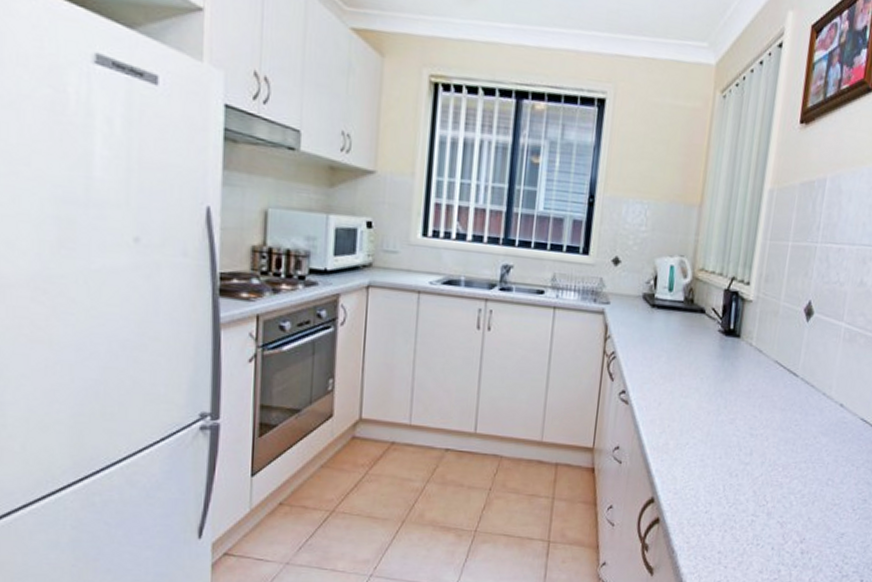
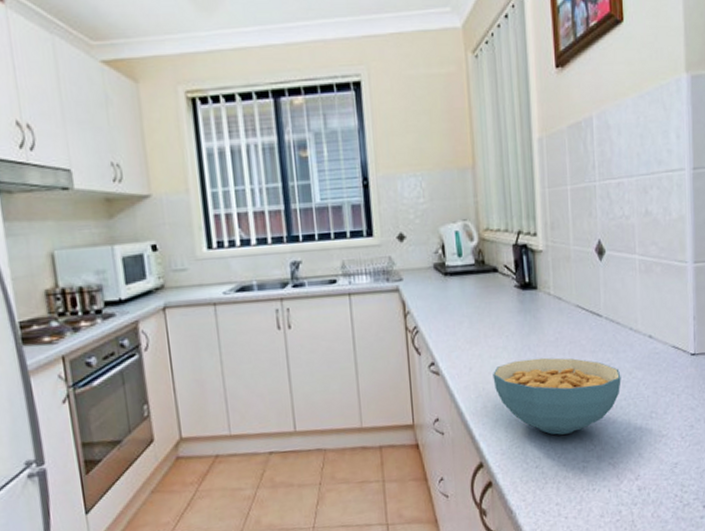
cereal bowl: none [679,404,806,486] -> present [493,357,621,435]

